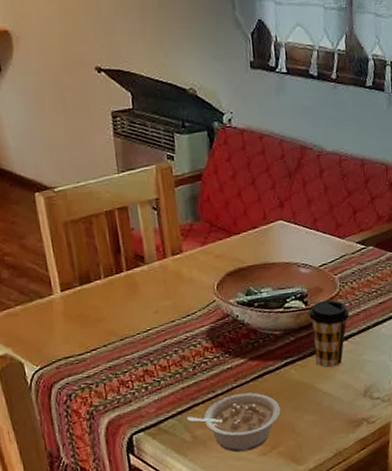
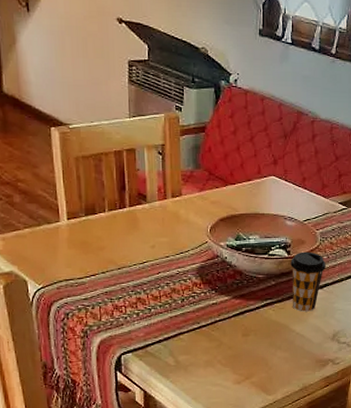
legume: present [187,392,281,453] -> none [172,327,257,379]

